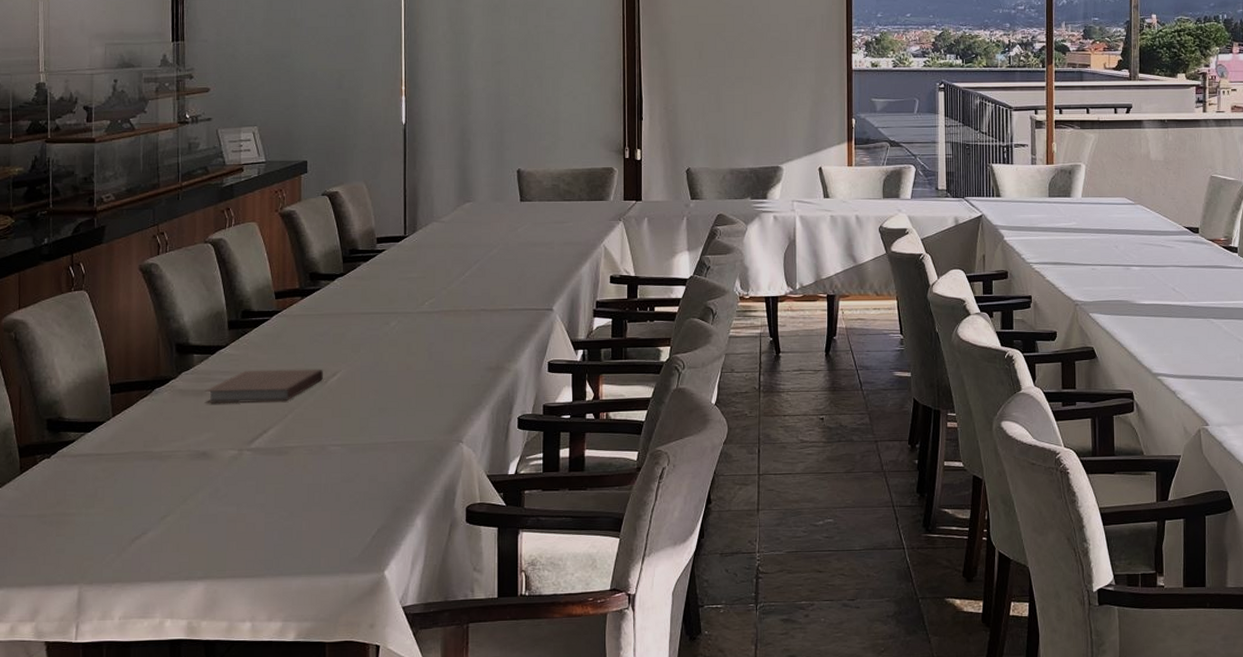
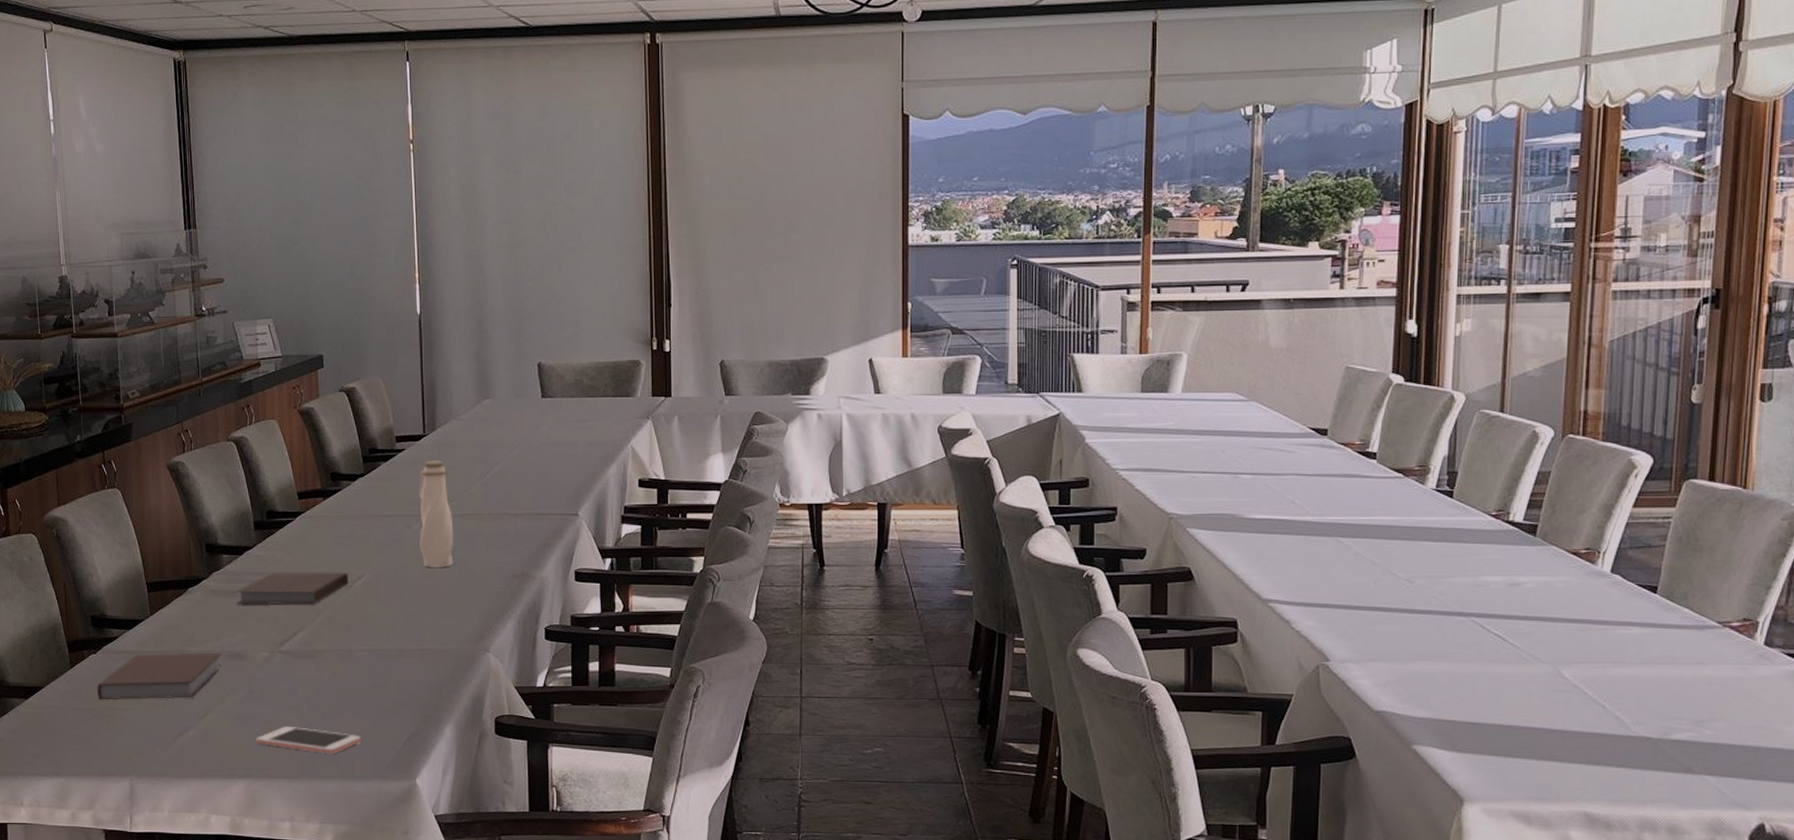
notebook: none [48,452,188,506] -> present [97,652,223,700]
cell phone: none [218,524,329,550] -> present [256,727,361,754]
water bottle: none [396,259,431,362] -> present [418,459,454,567]

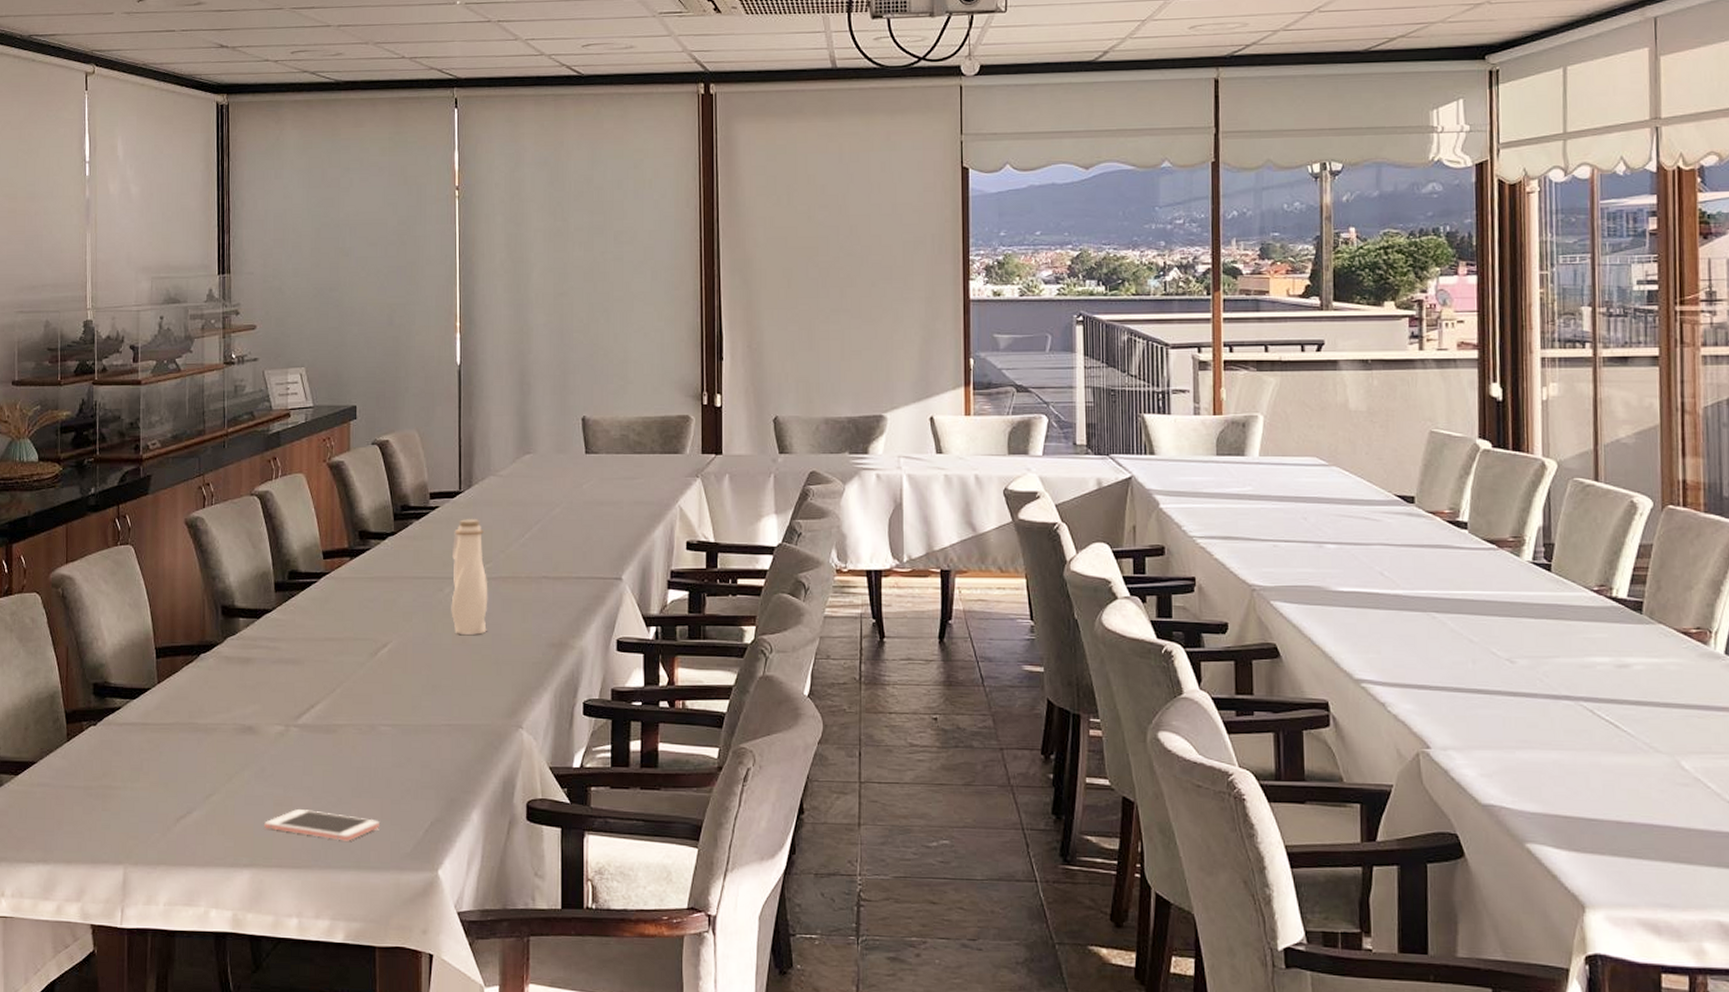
notebook: present [97,652,223,700] -> none [94,724,234,778]
notebook: present [235,572,348,606] -> none [250,637,373,674]

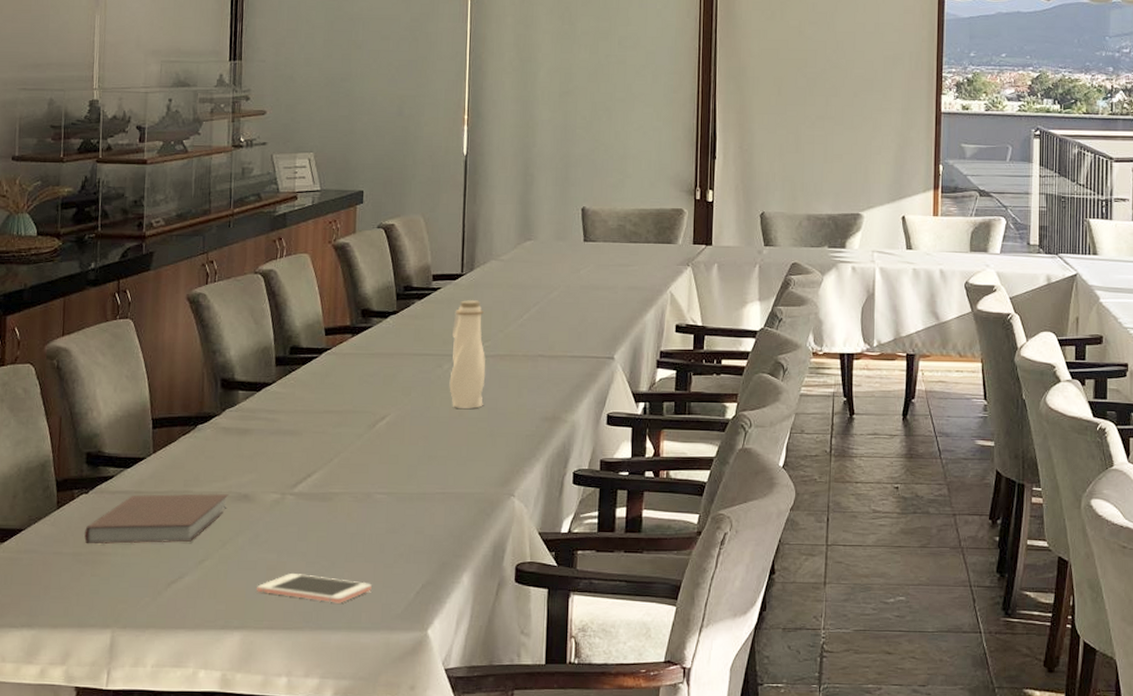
notebook: none [94,724,234,778] -> present [84,493,229,544]

